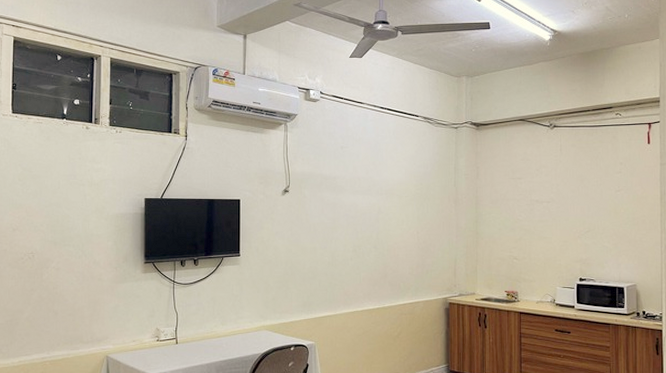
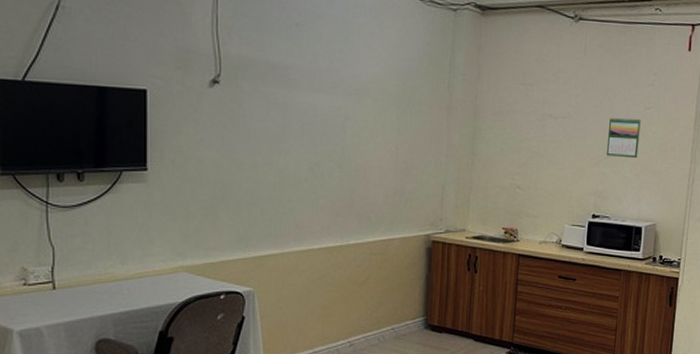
calendar: none [586,199,614,231] -> present [606,117,641,159]

